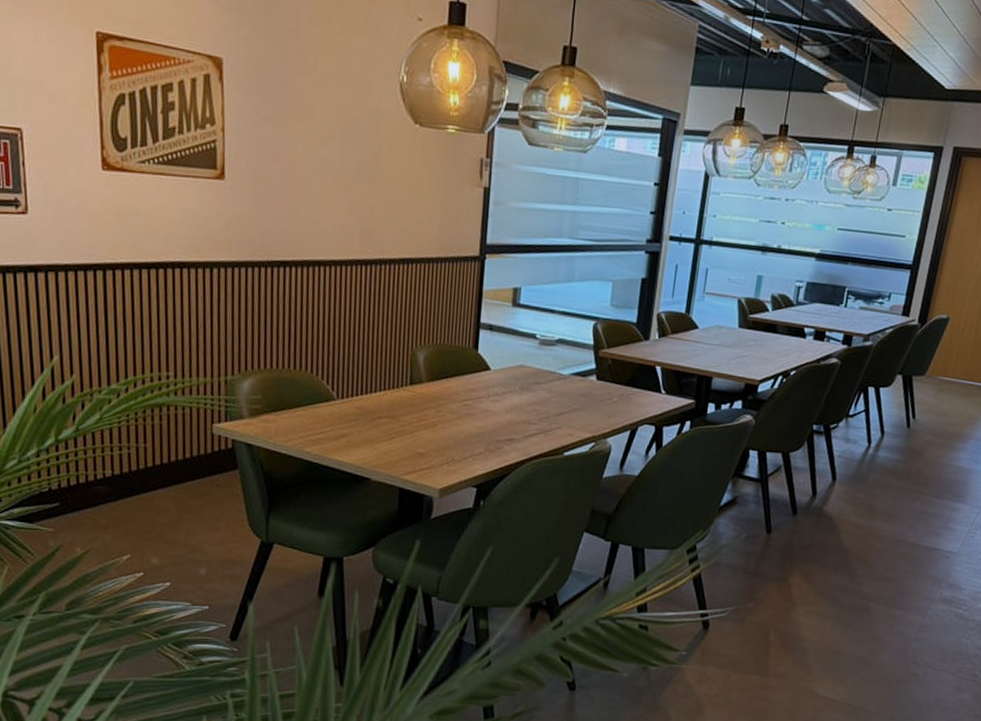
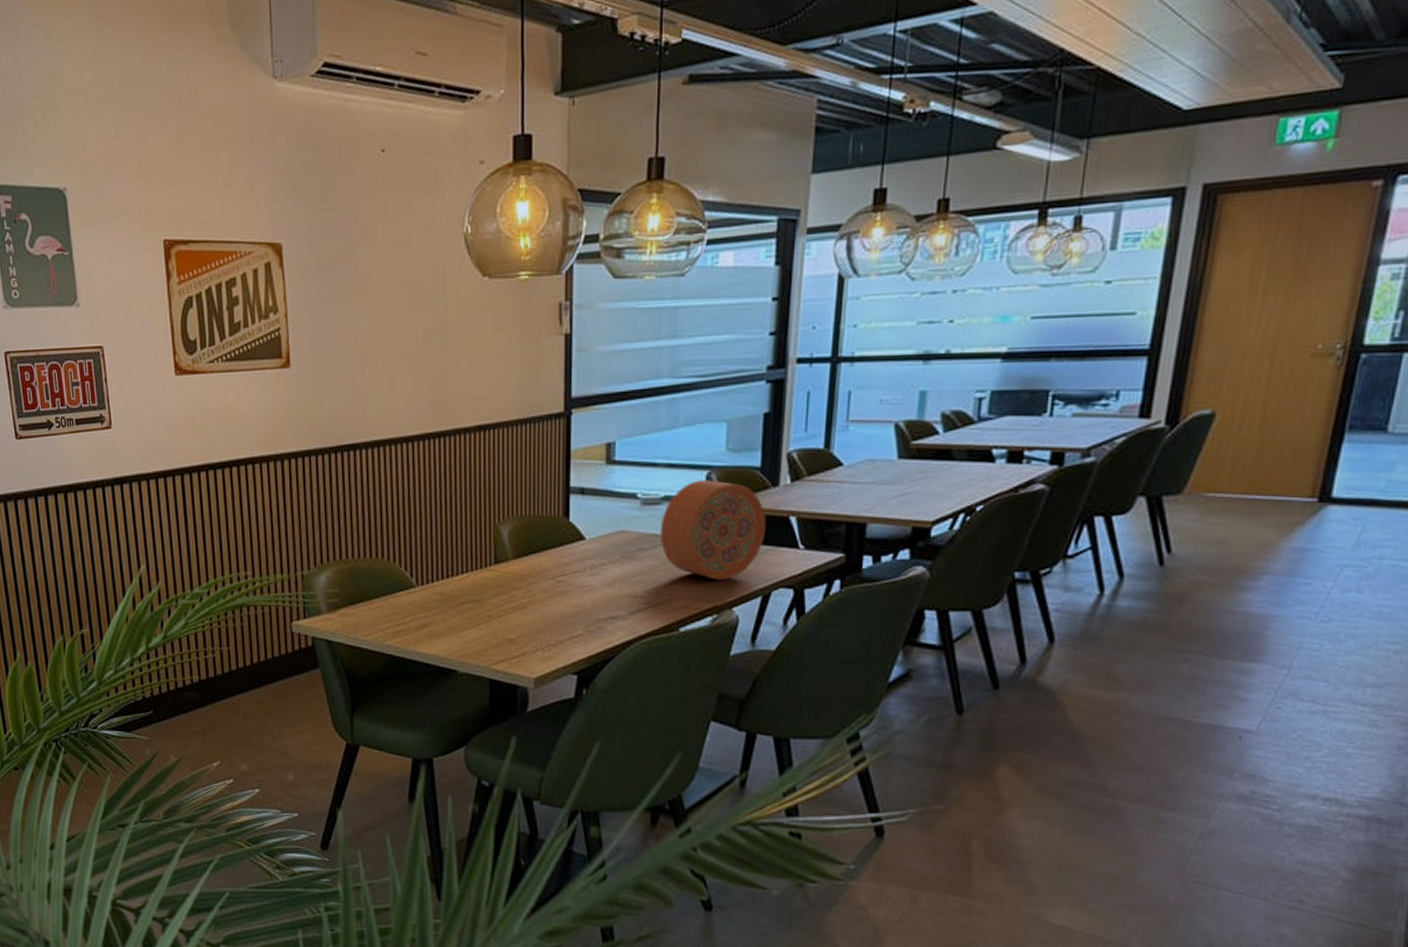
plate: none [553,328,638,415] -> present [660,480,767,580]

